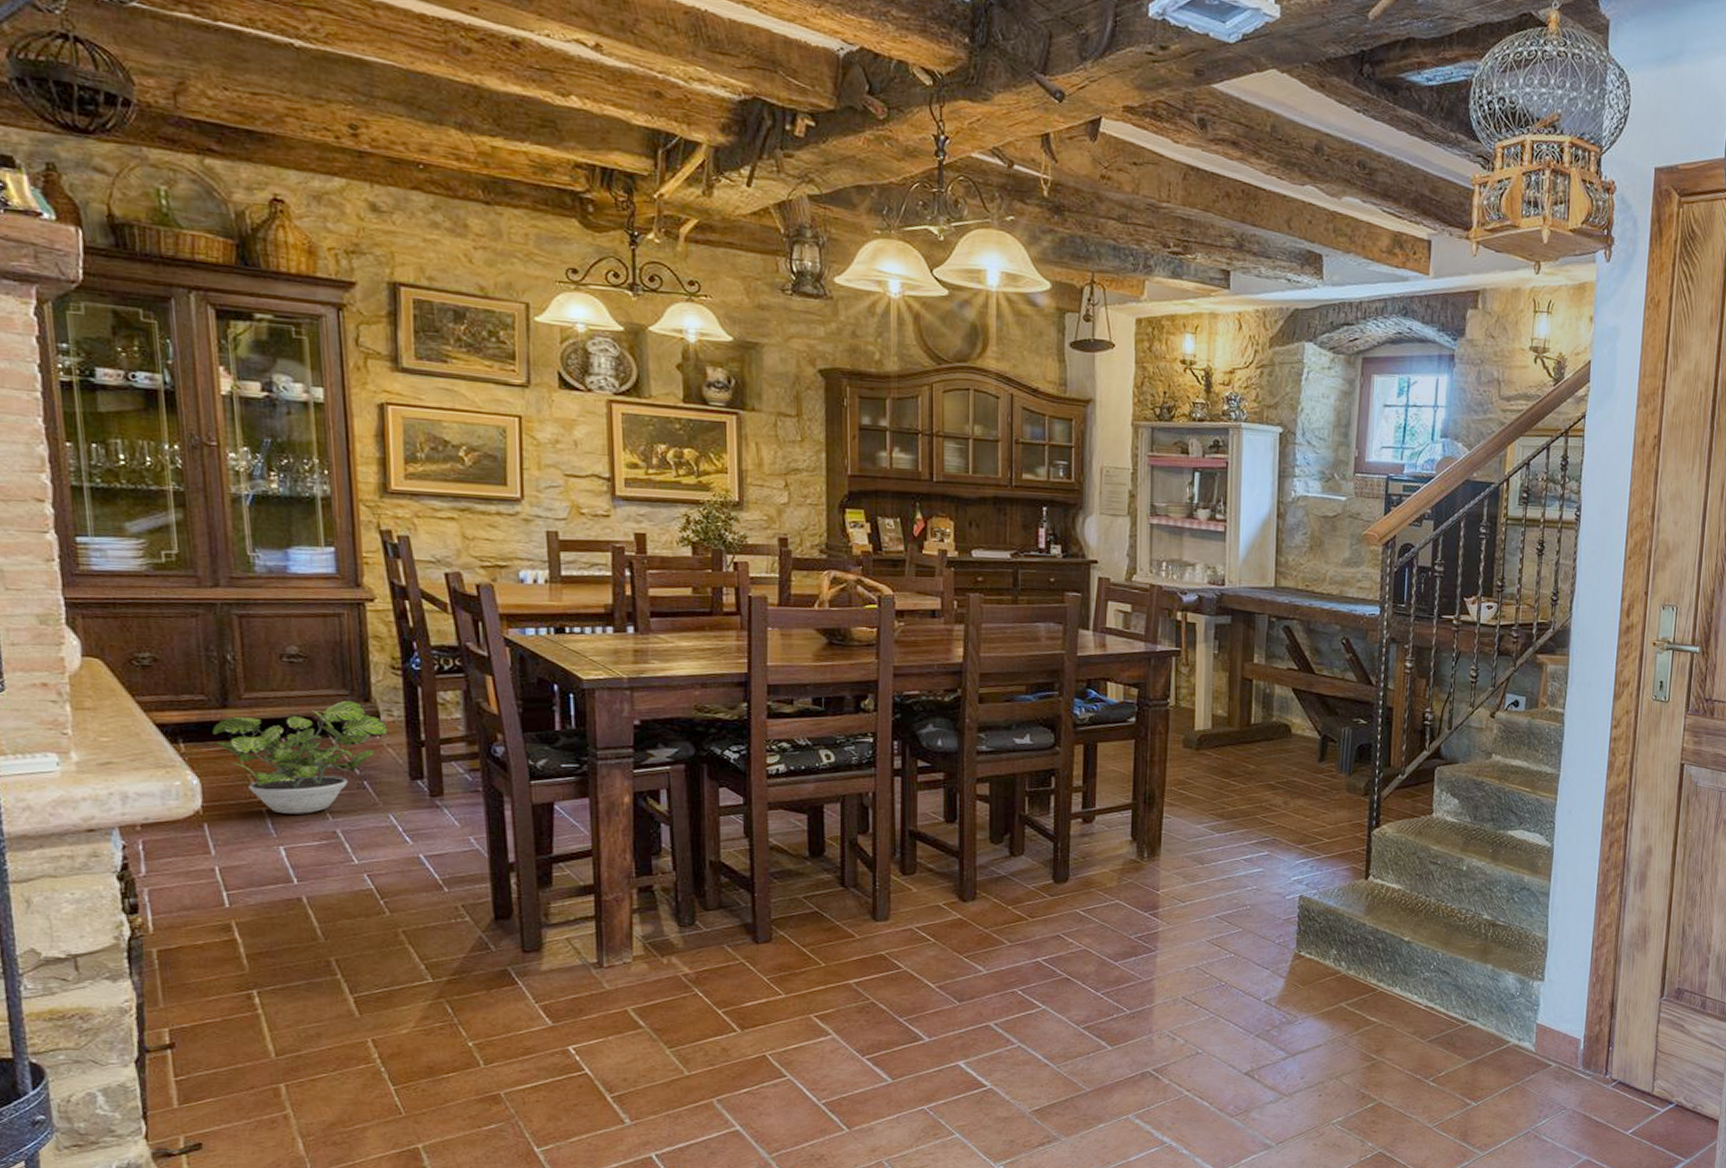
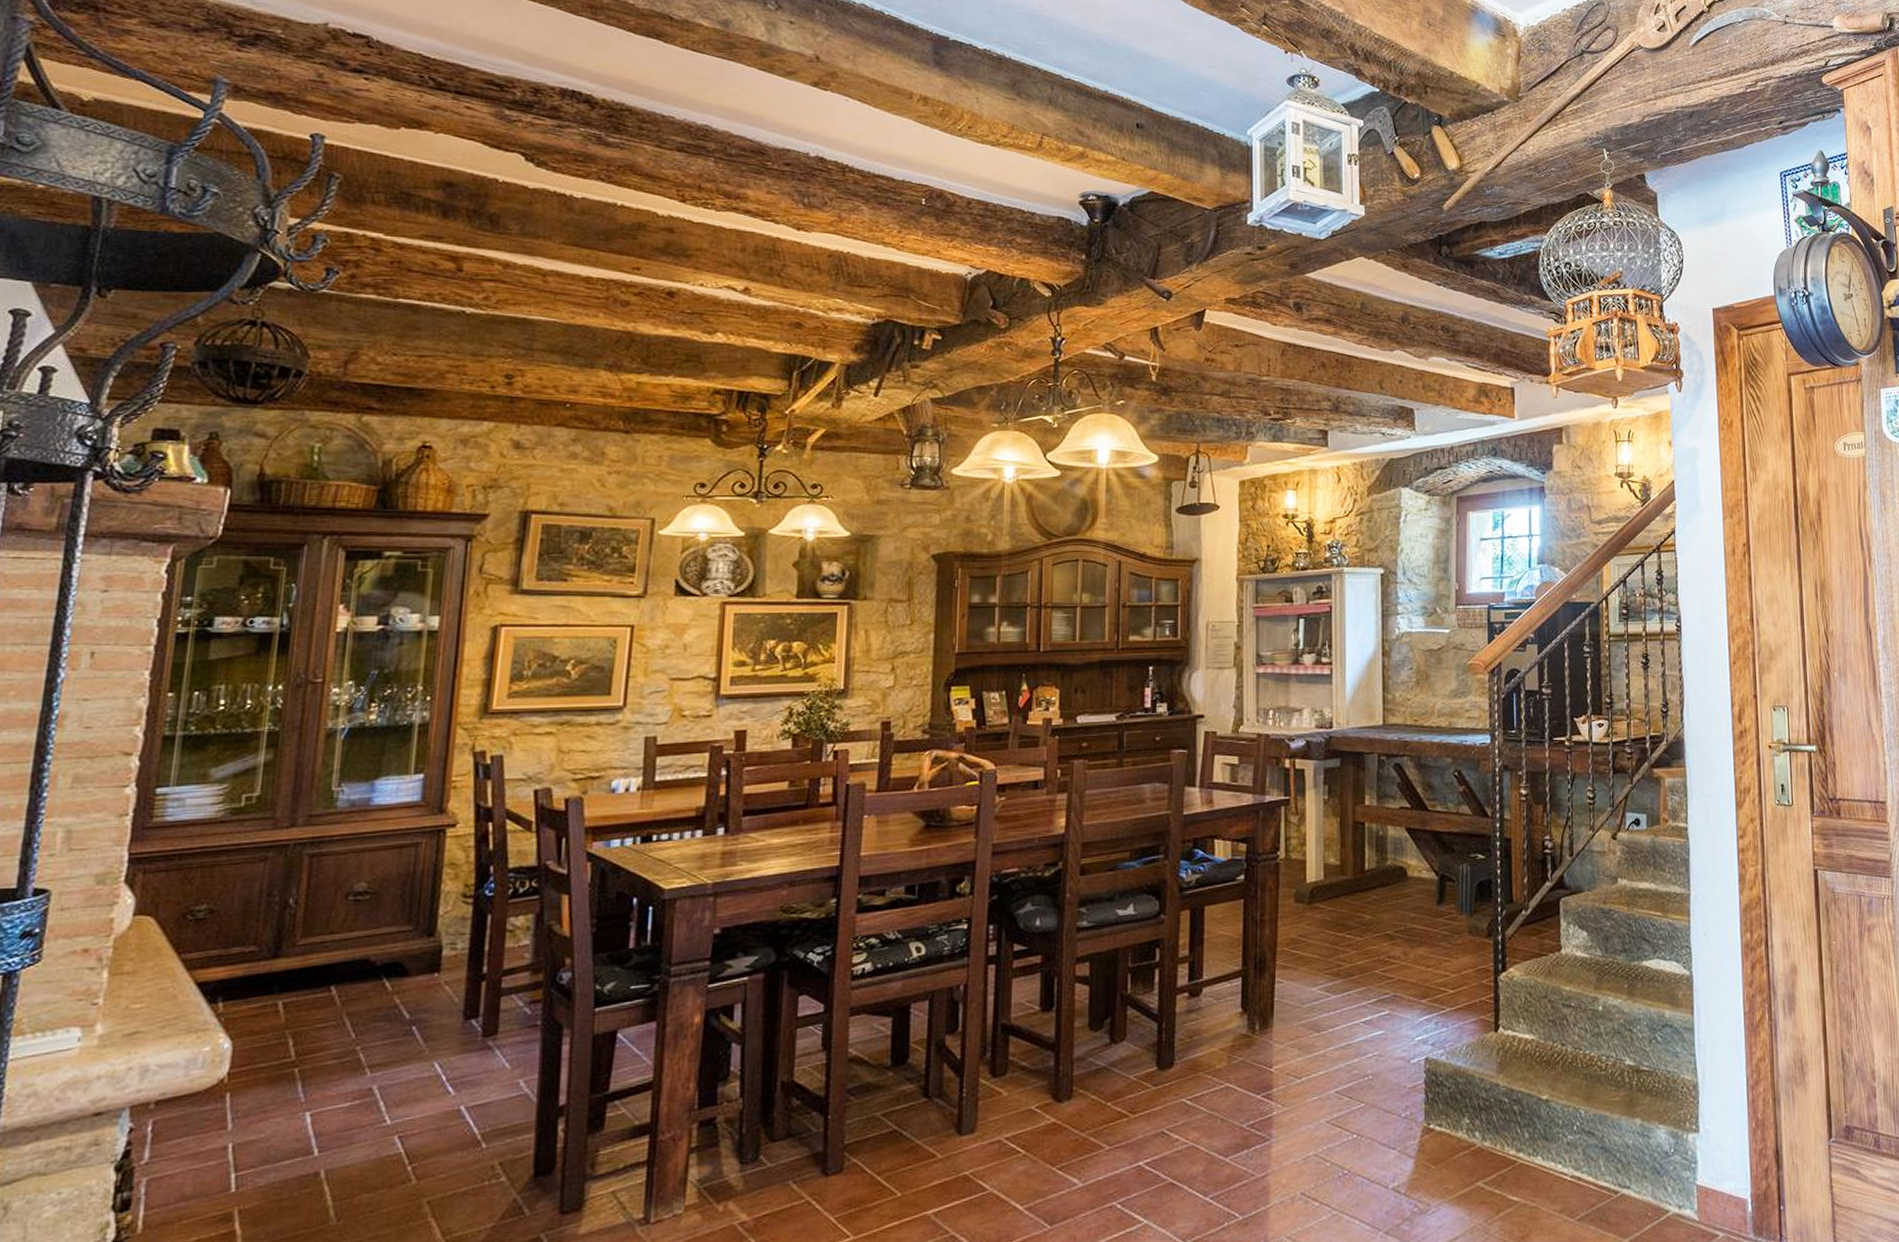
potted plant: present [212,700,388,814] -> none [257,936,448,1073]

